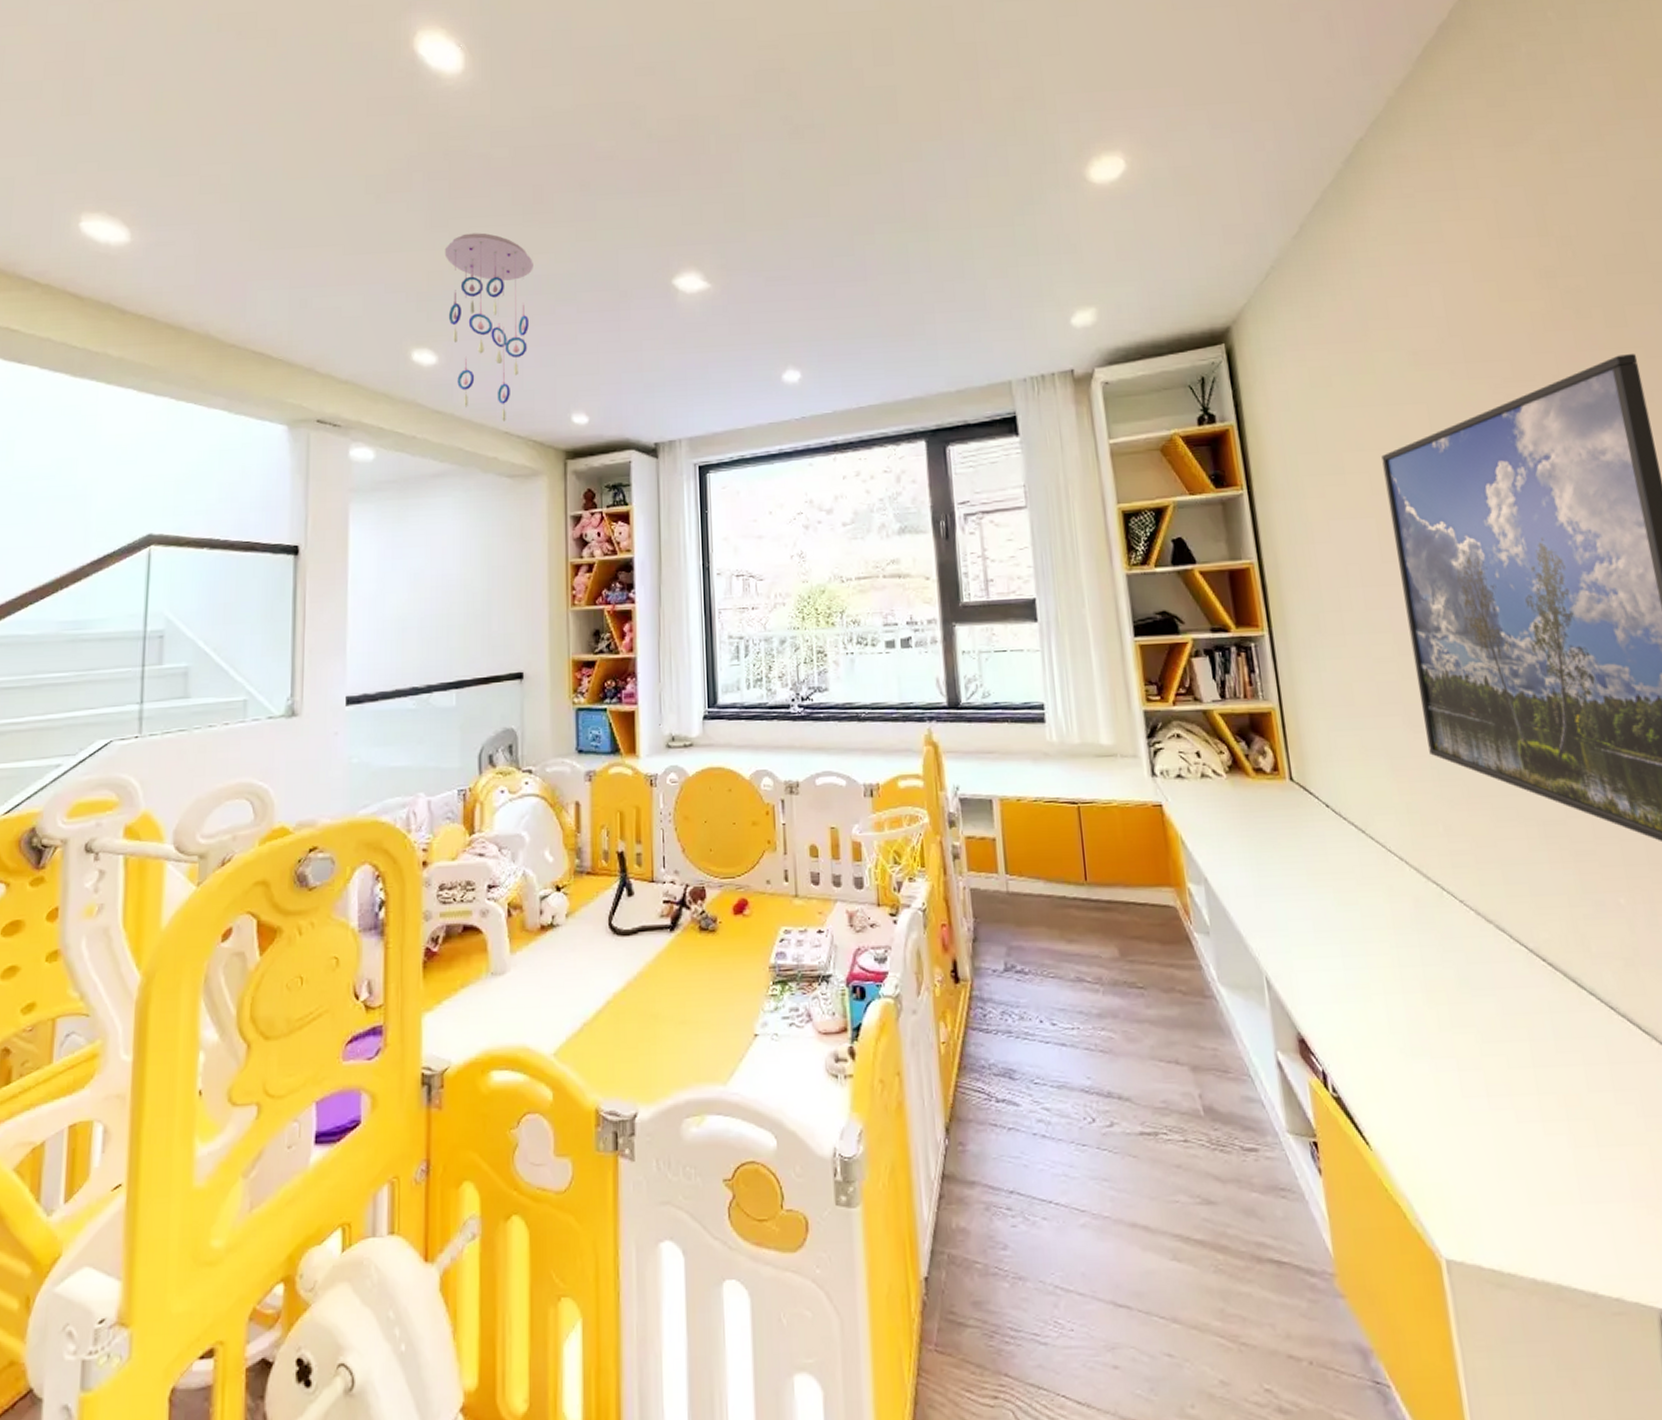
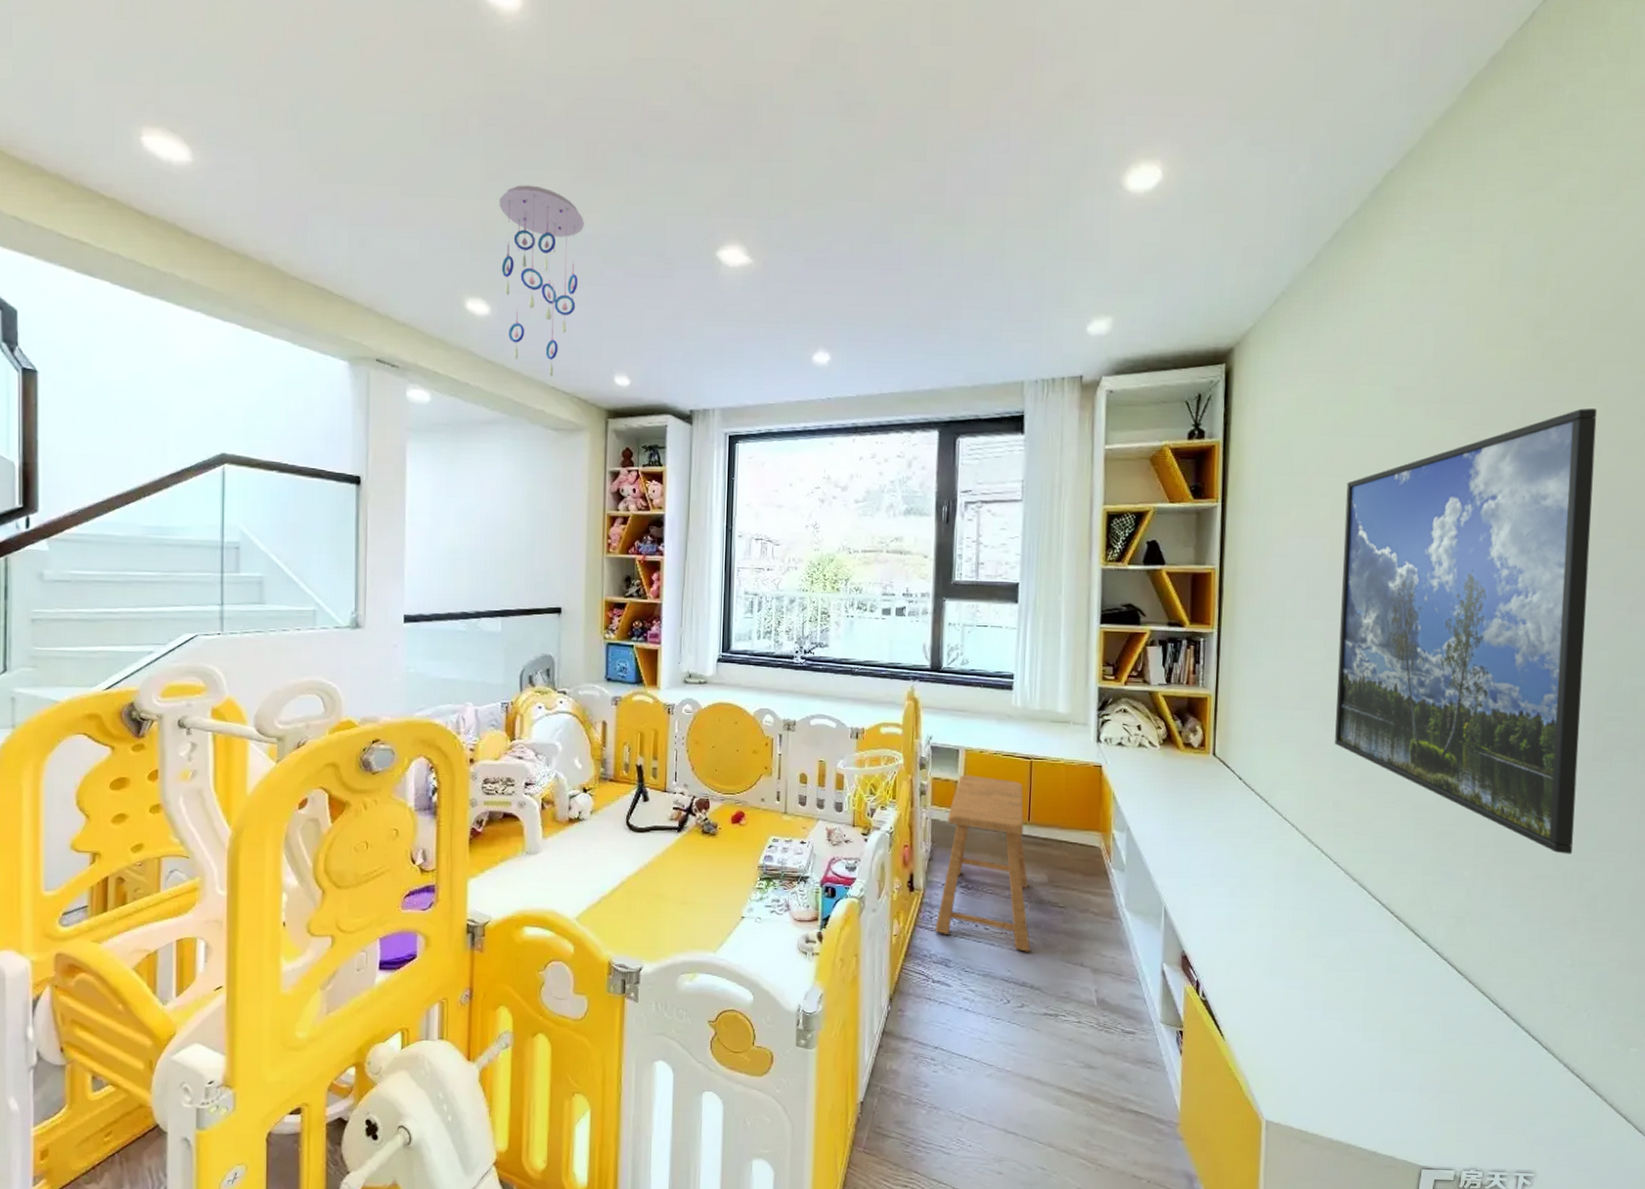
stool: none [989,829,1111,1051] -> present [934,774,1030,952]

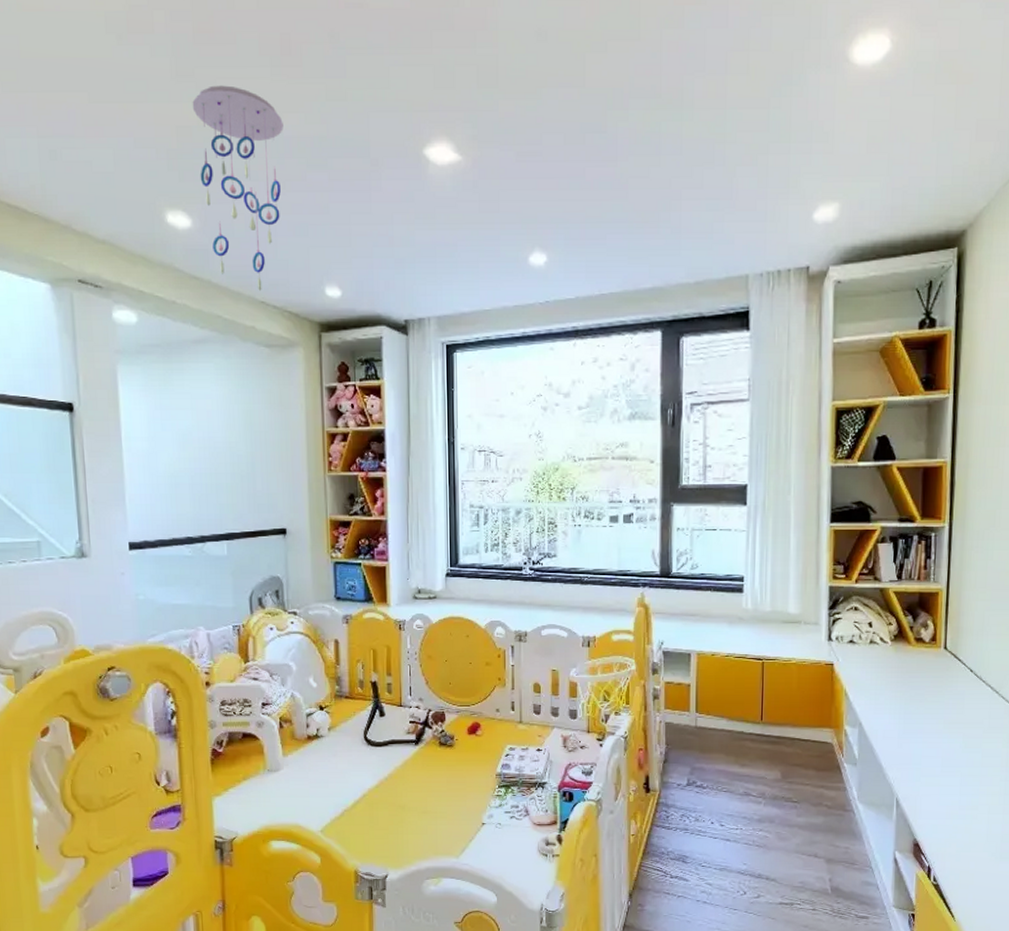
stool: present [934,774,1030,952] -> none [671,678,765,846]

